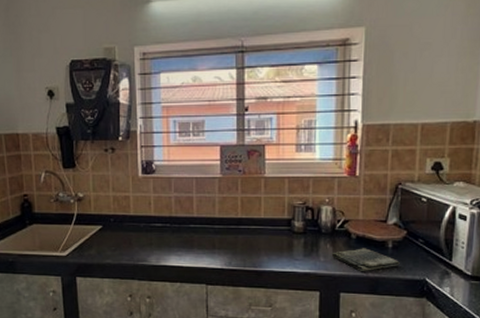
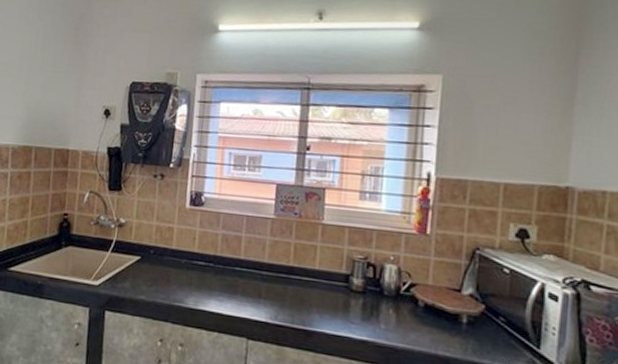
dish towel: present [331,248,400,271] -> none [394,319,476,348]

